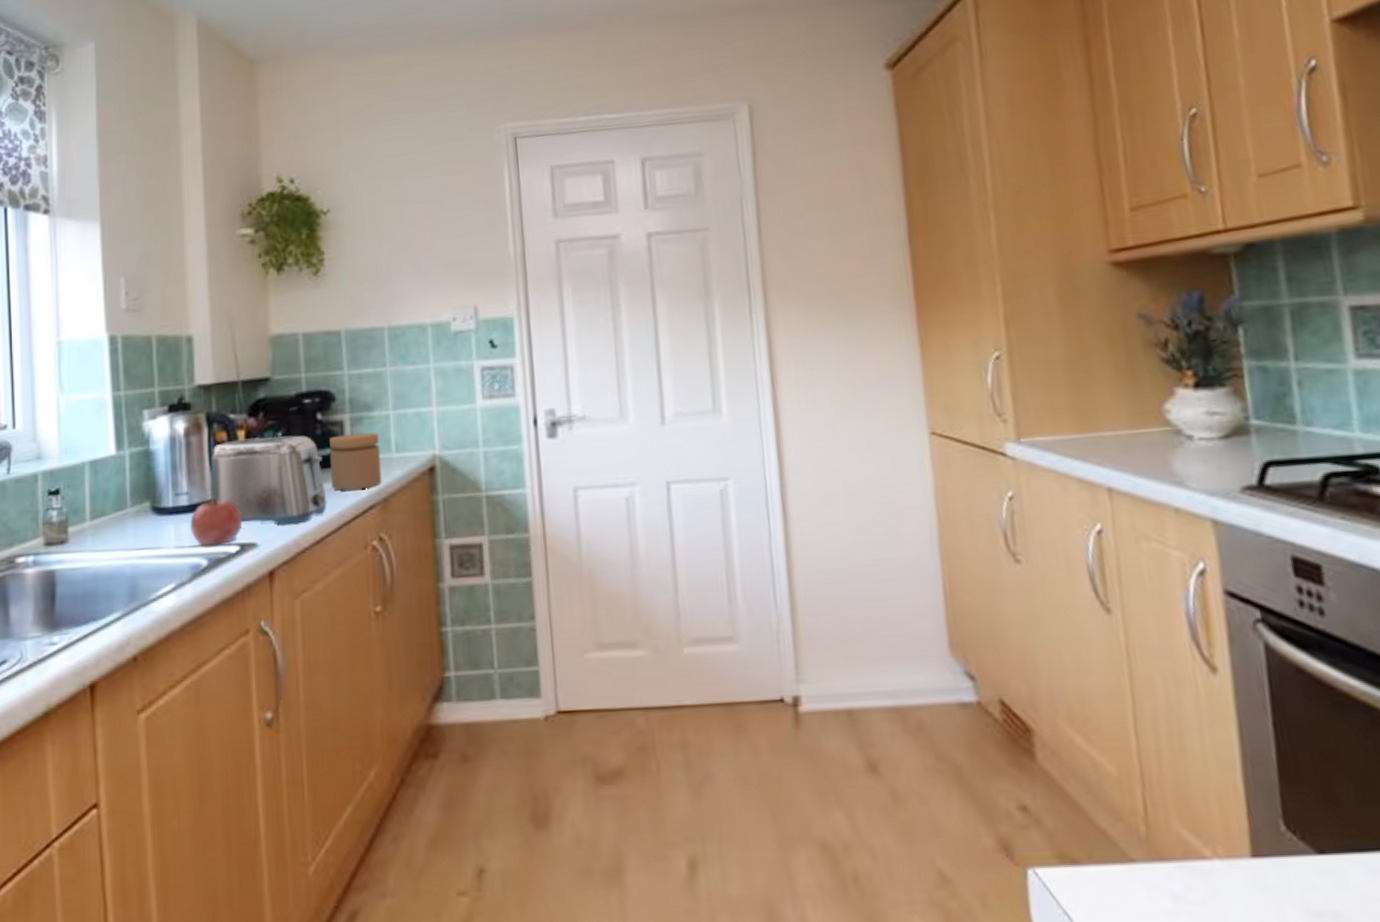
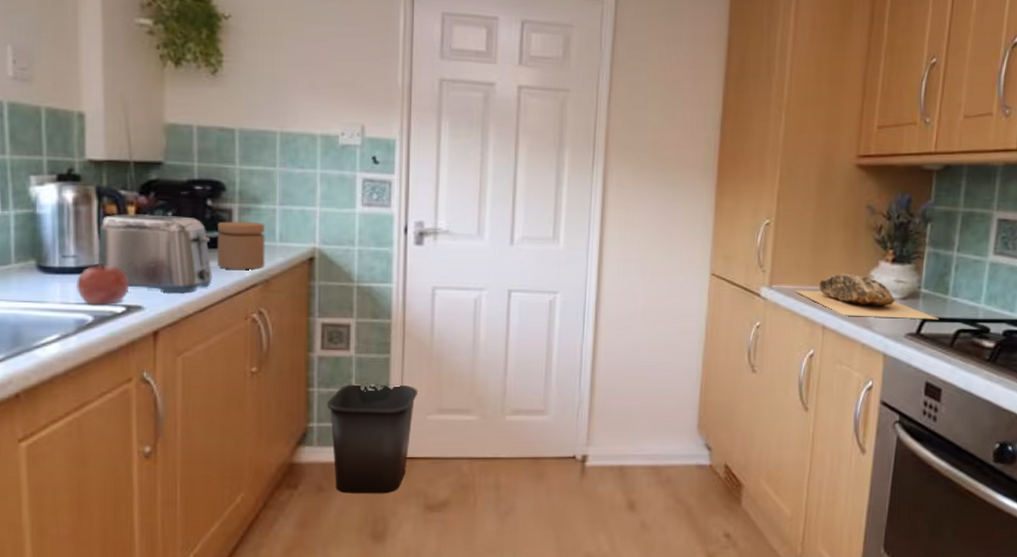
waste bin: none [464,616,570,763] -> present [327,384,417,494]
mineral sample: none [1055,410,1291,471] -> present [795,273,939,320]

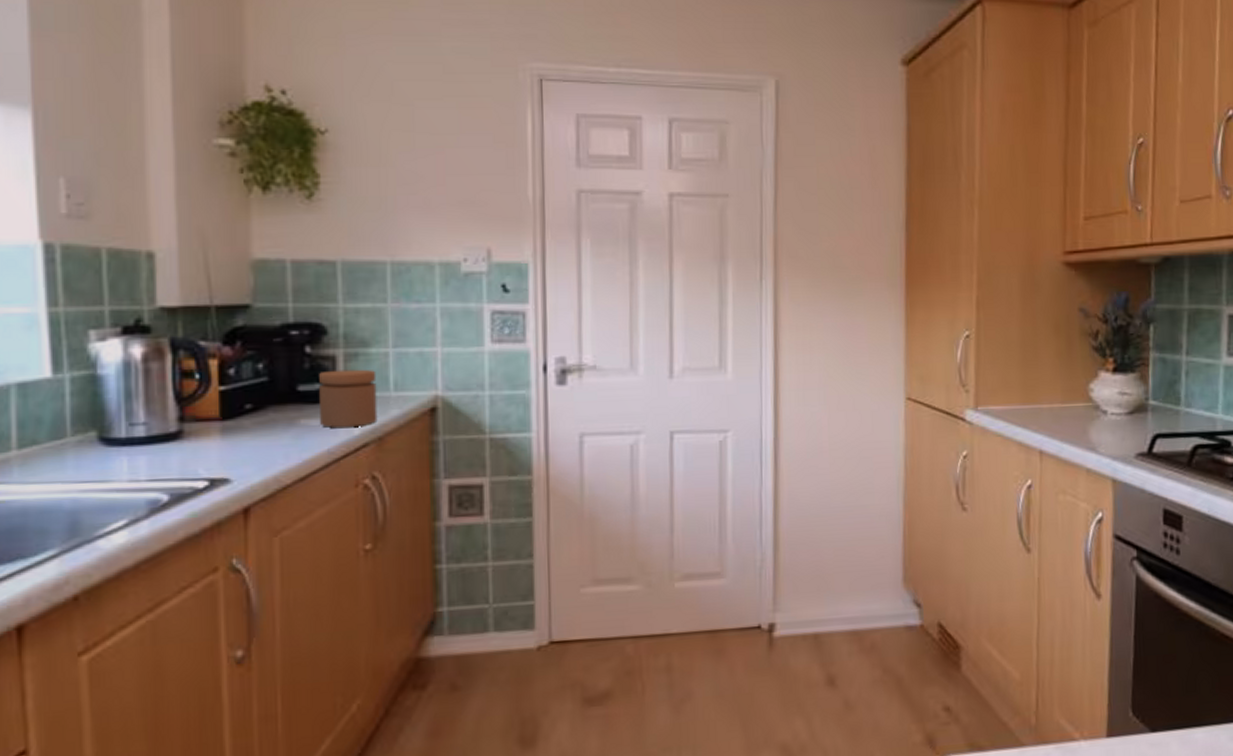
fruit: present [77,262,130,306] -> none [148,428,213,482]
toaster: present [98,214,212,294] -> none [174,367,314,461]
waste bin: present [327,384,417,494] -> none [459,554,567,691]
mineral sample: present [795,273,939,320] -> none [1004,387,1173,438]

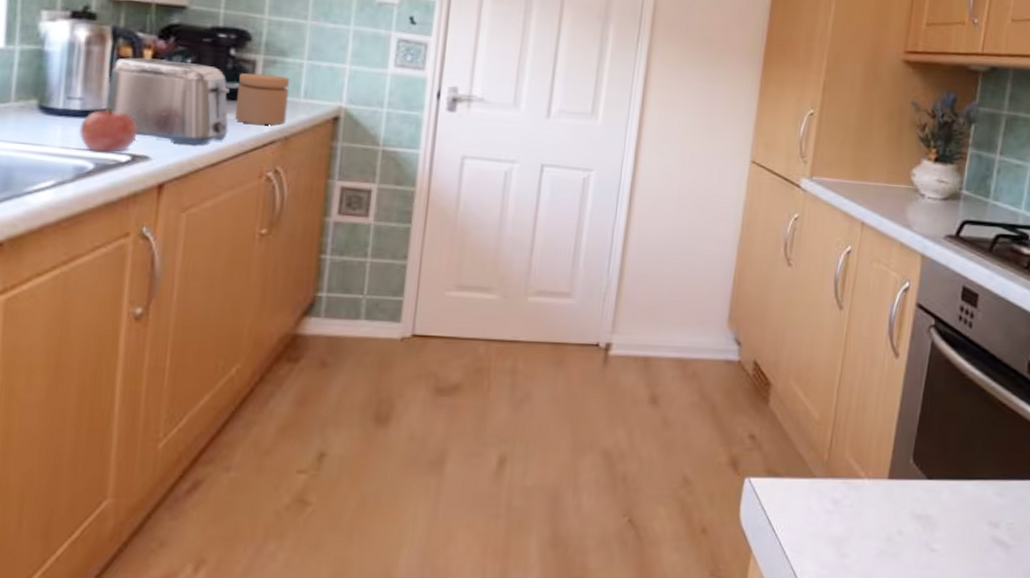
fruit: none [148,428,213,482] -> present [79,107,138,153]
toaster: none [174,367,314,461] -> present [106,57,230,146]

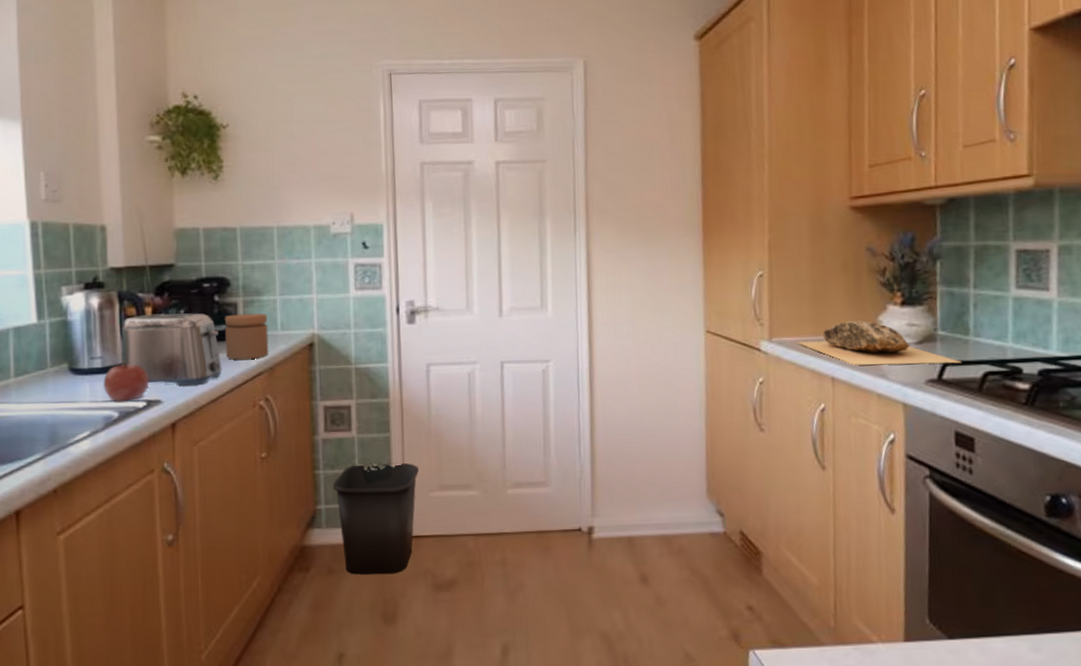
waste bin: none [339,254,437,374] -> present [333,463,419,575]
mineral sample: none [835,169,979,223] -> present [797,320,962,366]

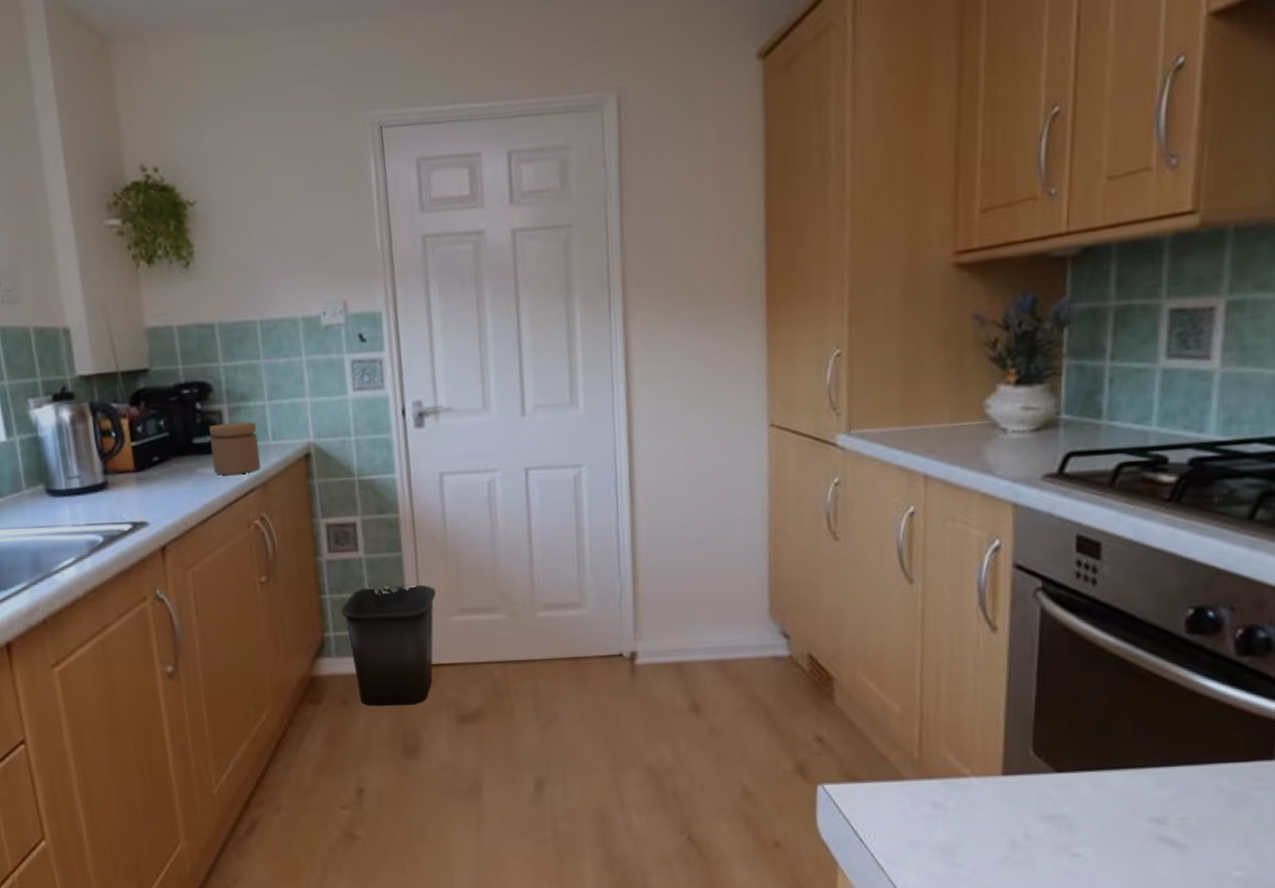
fruit: present [103,361,149,402] -> none [83,480,133,525]
toaster: present [121,313,222,386] -> none [97,424,211,506]
mineral sample: present [797,320,962,366] -> none [882,405,1091,460]

